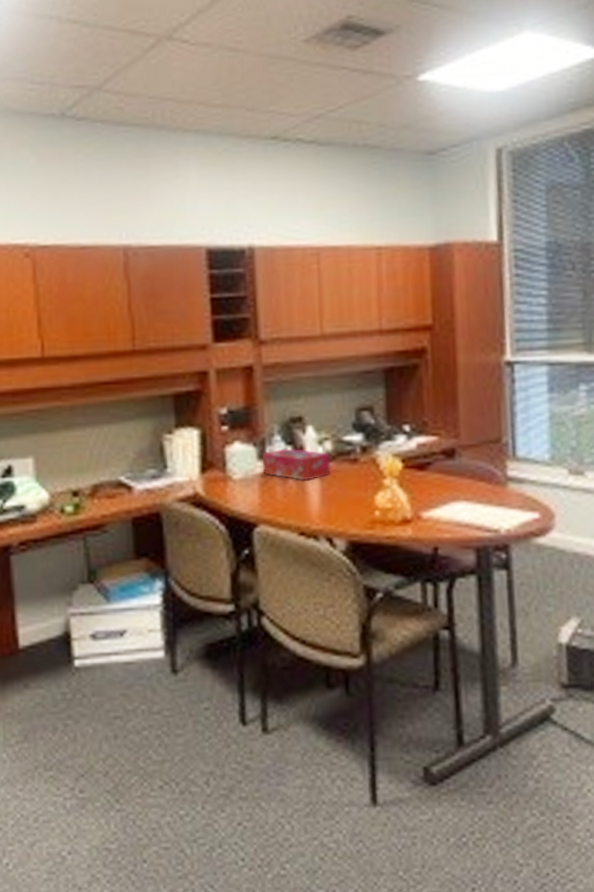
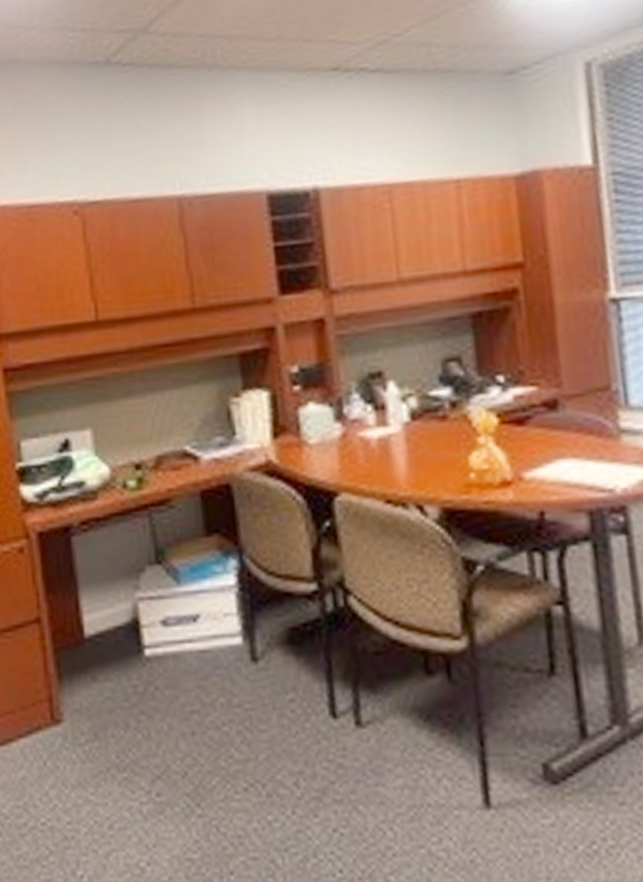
tissue box: present [262,448,331,481] -> none [339,407,417,443]

